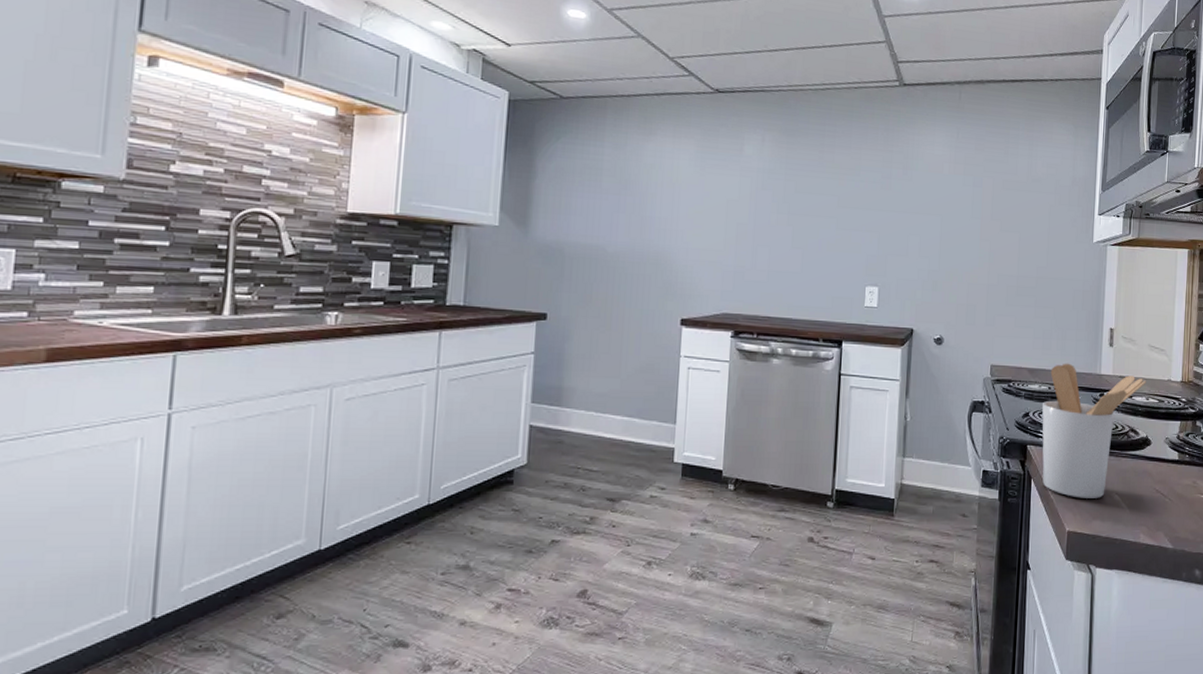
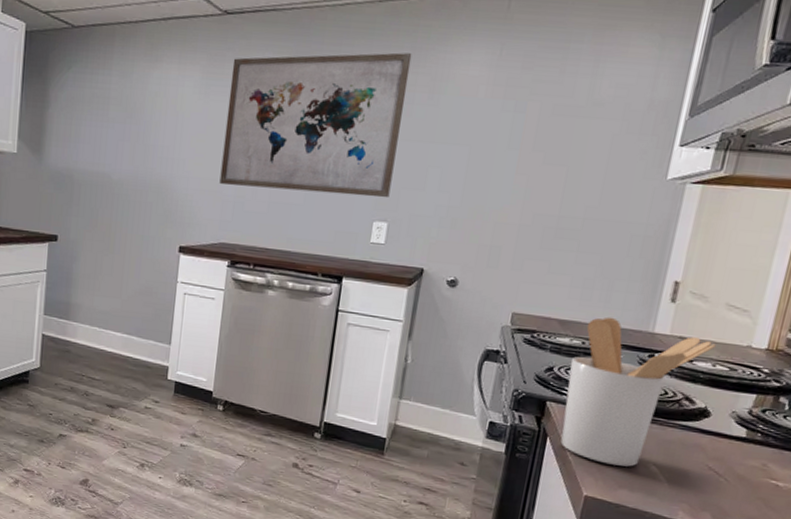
wall art: none [719,133,886,264] -> present [219,52,412,198]

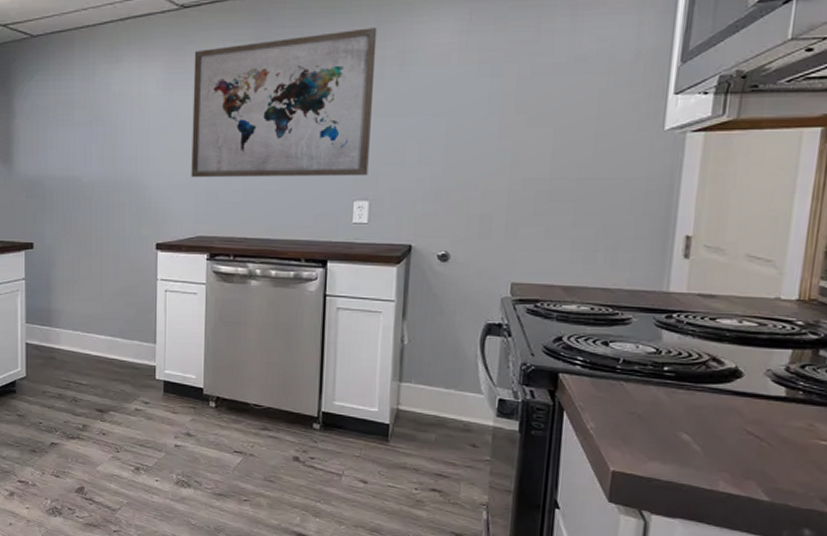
utensil holder: present [560,317,716,467] -> none [579,279,740,437]

